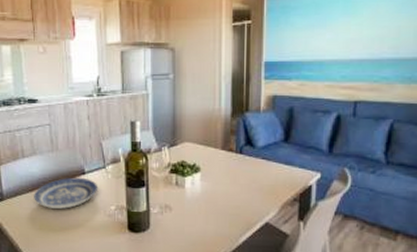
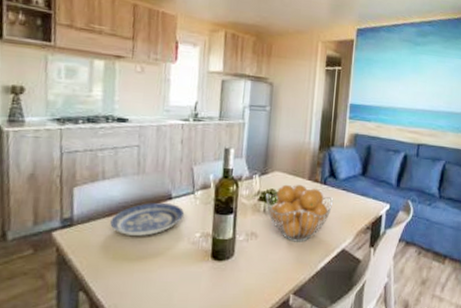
fruit basket: none [177,155,251,215] -> present [266,184,333,242]

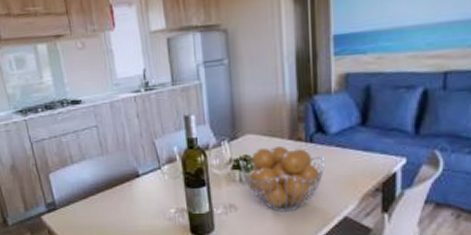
plate: present [110,202,185,236] -> none [87,180,155,215]

